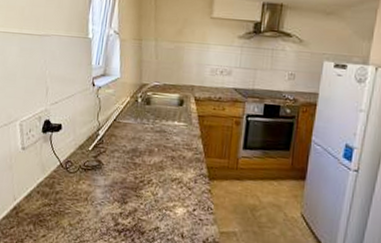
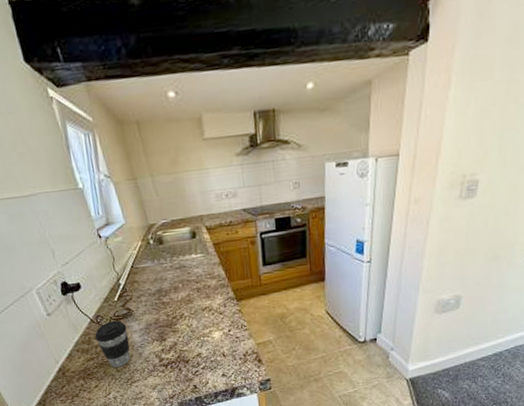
coffee cup: none [58,169,93,221] -> present [94,320,131,368]

